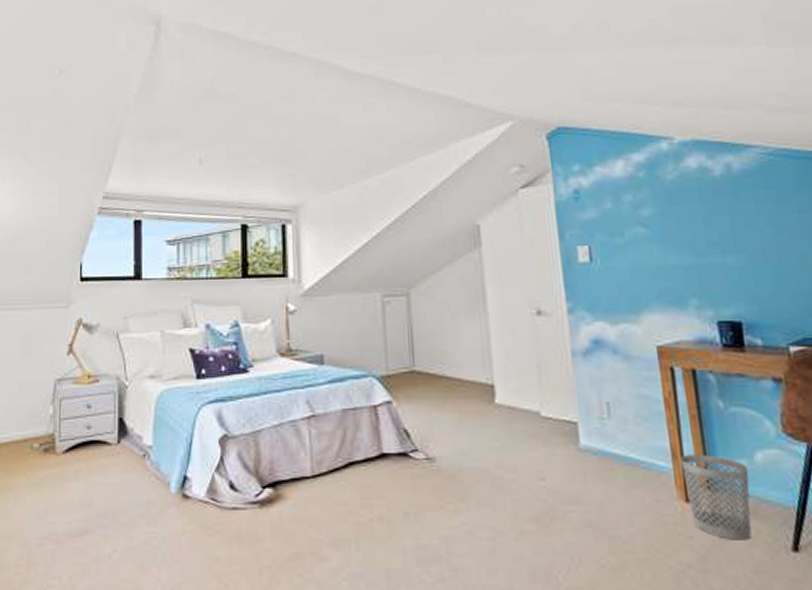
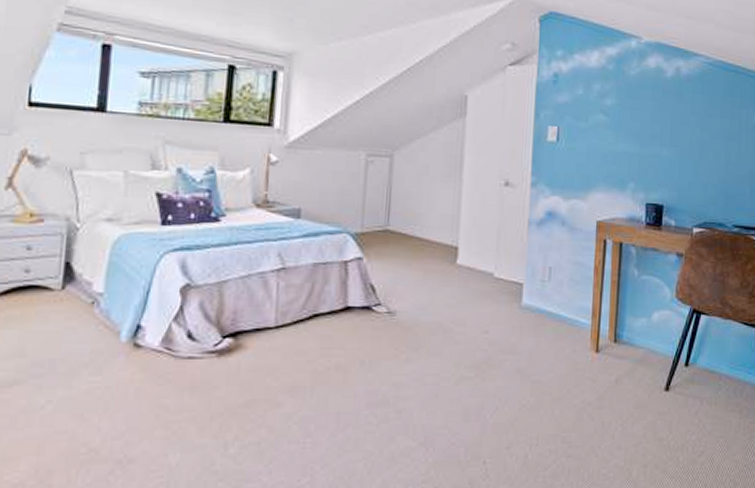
wastebasket: present [680,455,752,540] -> none [597,314,646,383]

